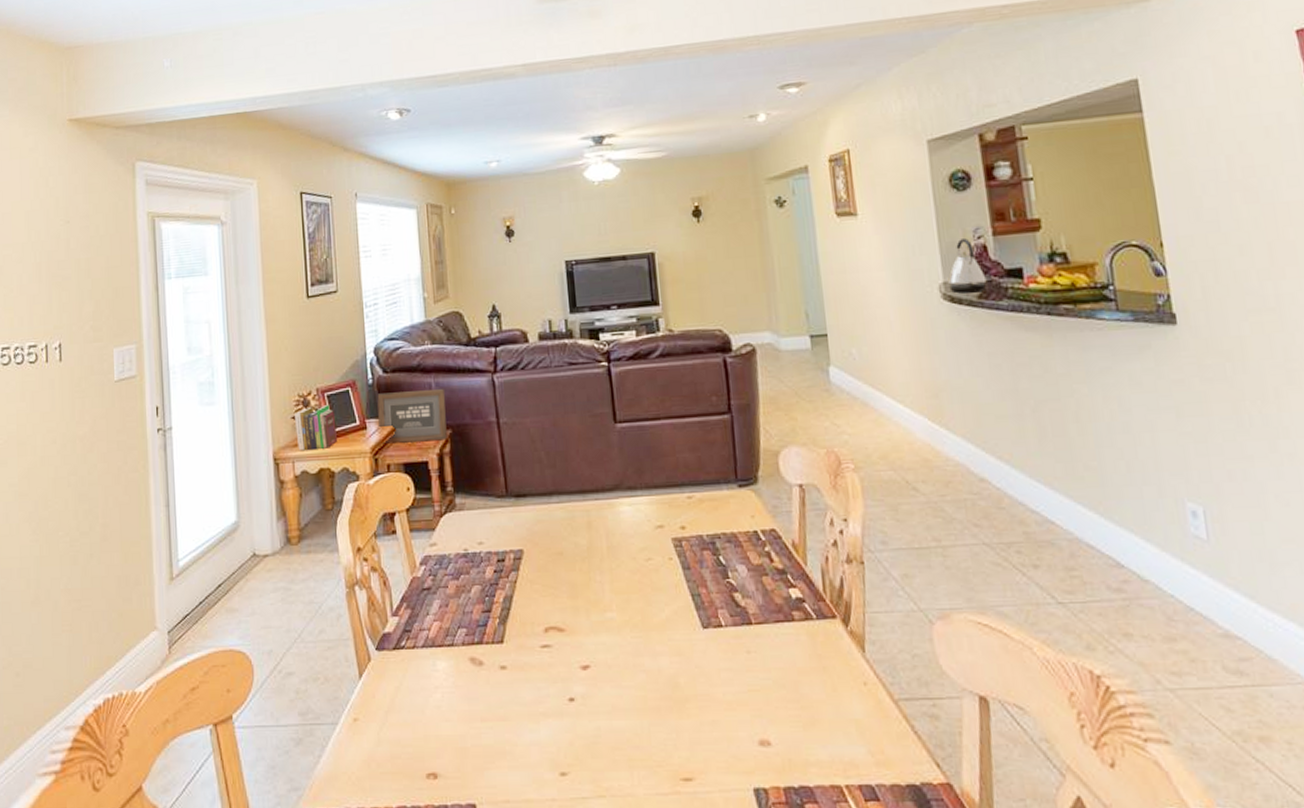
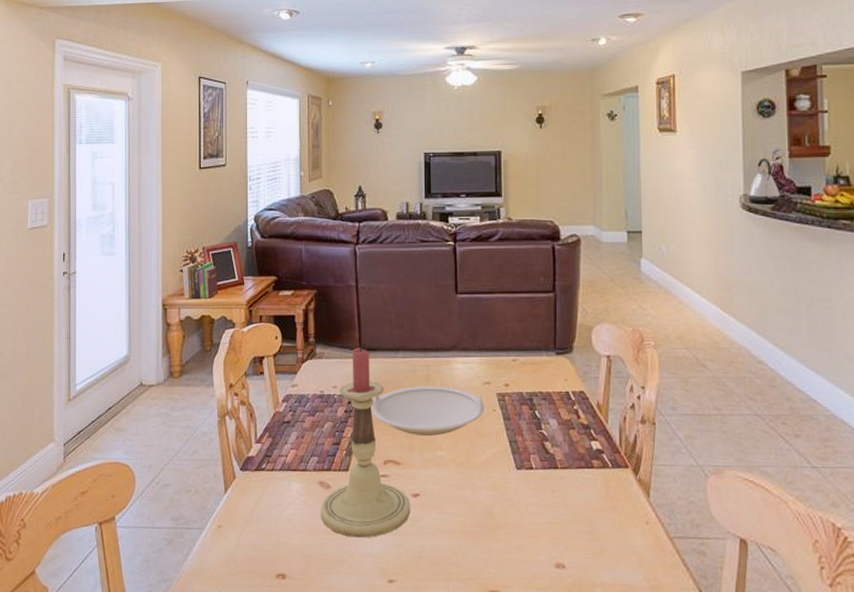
picture frame: present [377,389,447,444] -> none [255,255,314,299]
candlestick: none [474,494,581,723] -> present [321,347,411,538]
bowl: none [524,533,659,595] -> present [370,385,485,436]

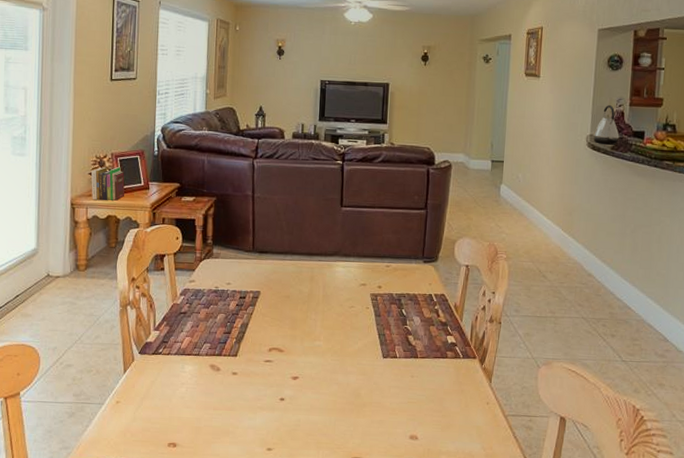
candlestick: present [321,347,411,538] -> none [210,249,290,413]
bowl: present [370,385,485,436] -> none [259,285,360,328]

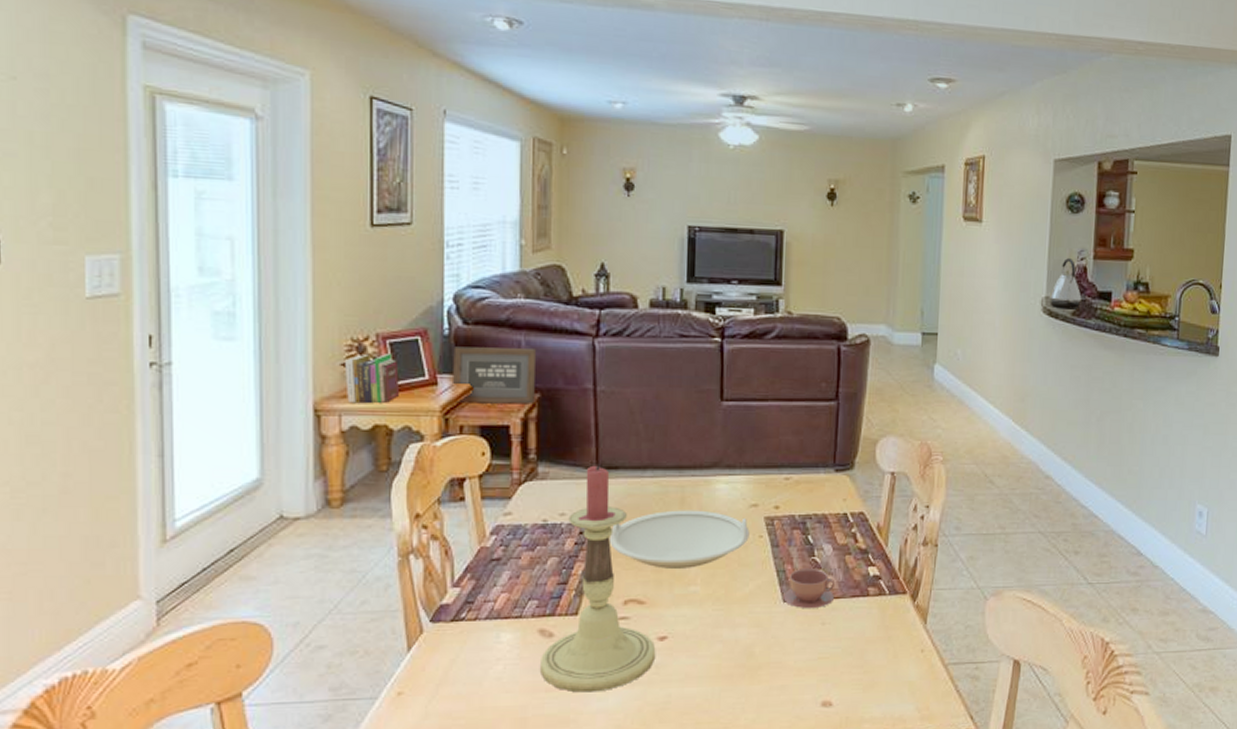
picture frame: none [159,163,215,205] -> present [453,346,537,405]
candlestick: none [210,249,290,413] -> present [540,465,656,693]
bowl: none [259,285,360,328] -> present [608,510,750,569]
teacup: none [382,333,422,365] -> present [782,567,836,609]

